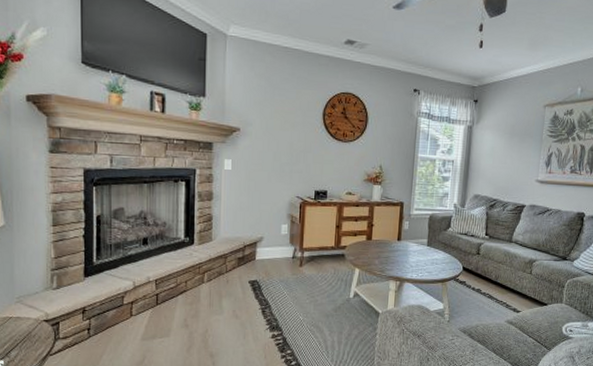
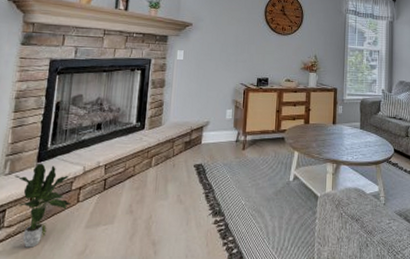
potted plant: none [63,277,126,358] -> present [14,163,73,248]

